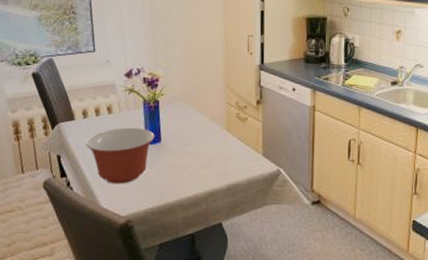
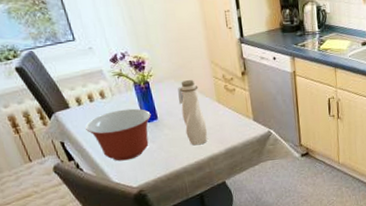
water bottle: none [185,104,212,176] -> present [177,80,208,146]

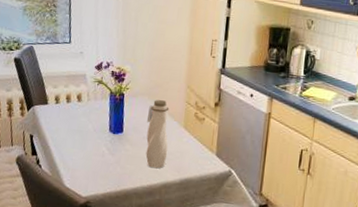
mixing bowl: present [85,108,151,161] -> none [55,115,118,168]

